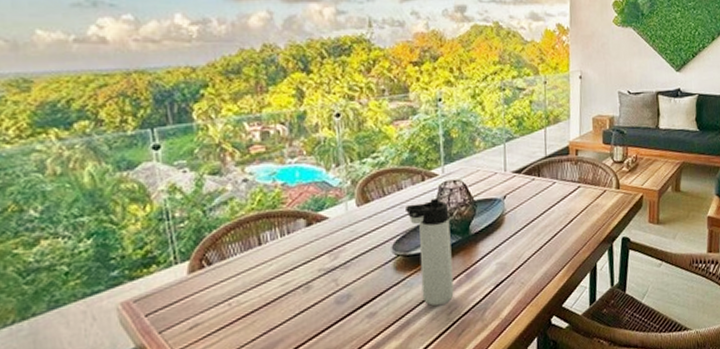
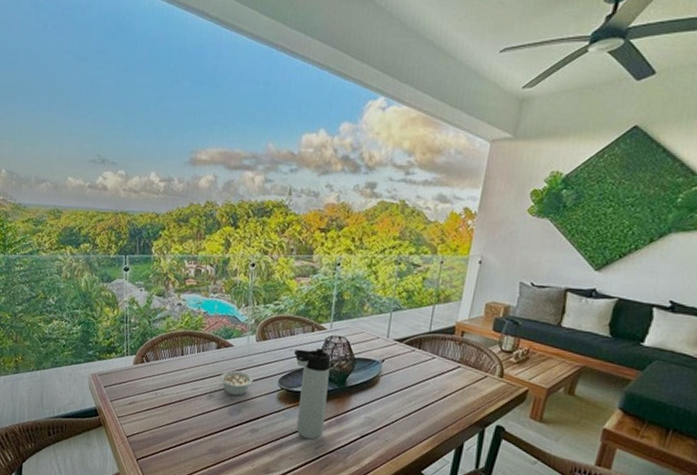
legume: none [316,246,361,280] -> present [219,370,253,396]

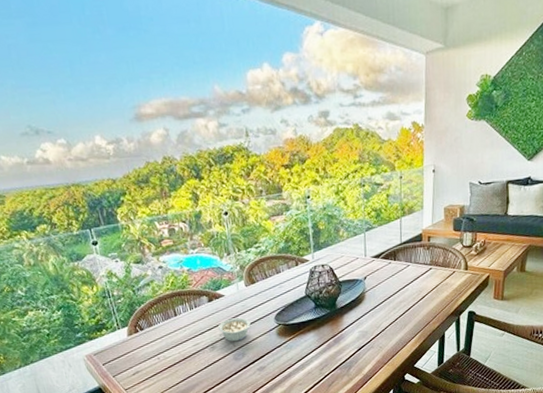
thermos bottle: present [294,348,331,440] -> none [284,280,325,364]

